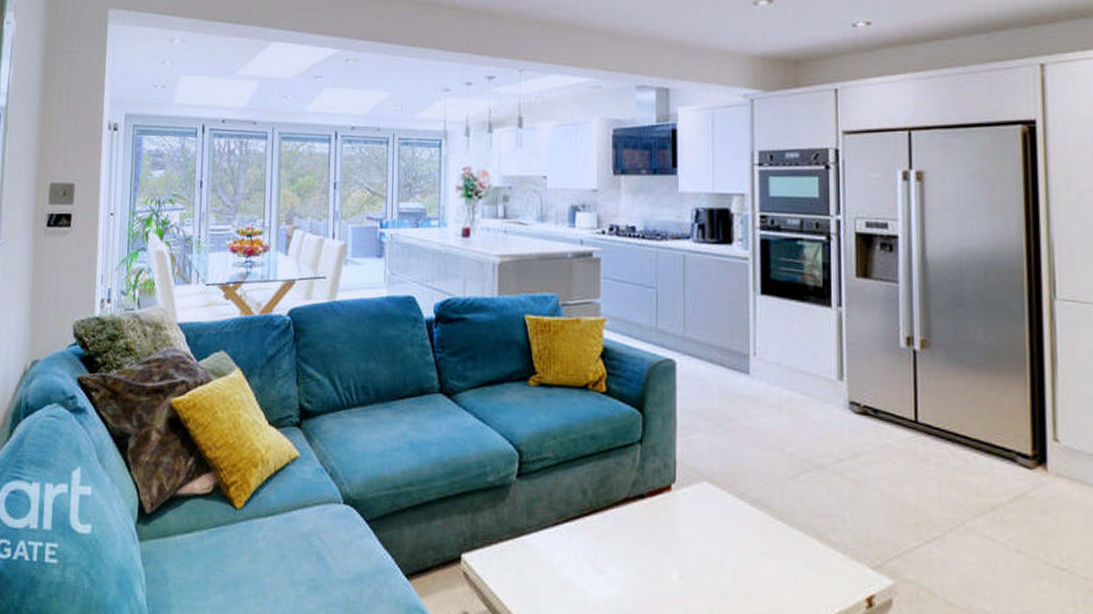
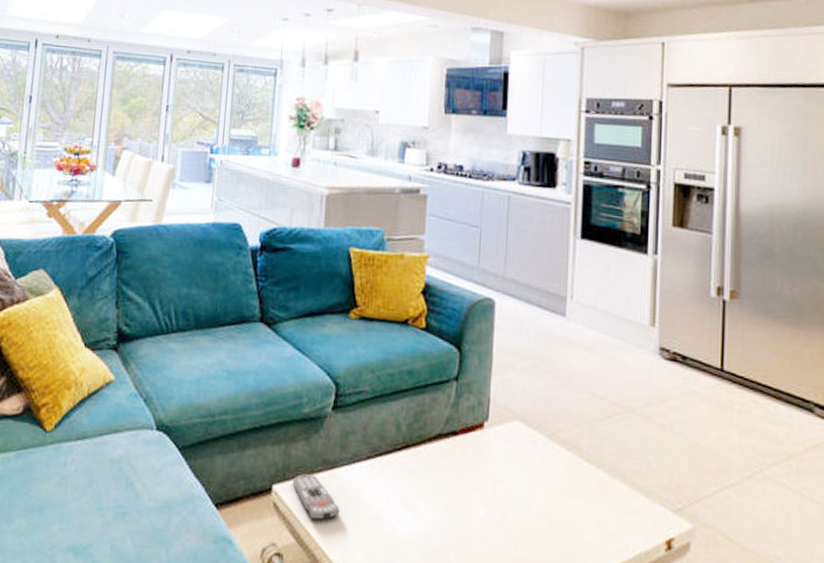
remote control: none [481,542,530,588] -> present [292,474,340,521]

